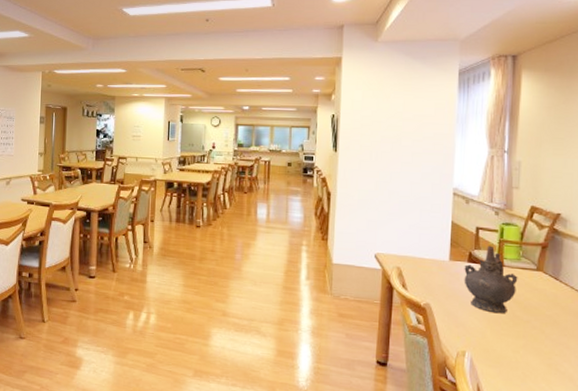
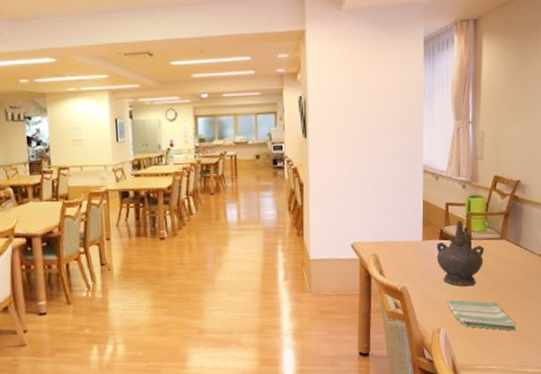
dish towel: none [473,324,553,368] -> present [446,299,517,331]

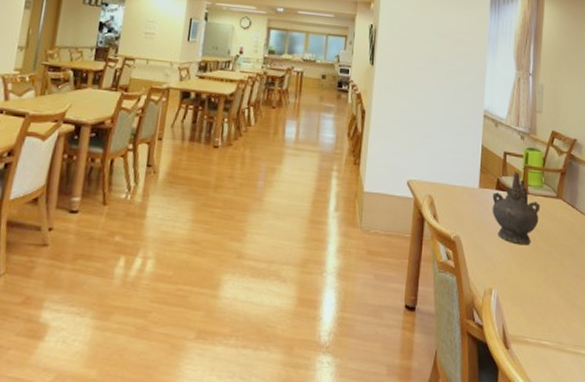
dish towel: present [446,299,517,331] -> none [499,257,571,302]

